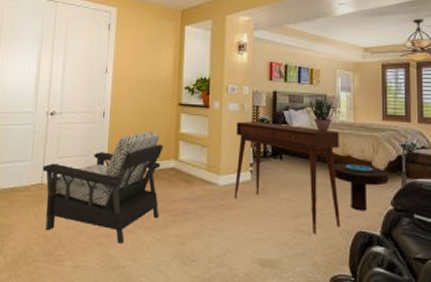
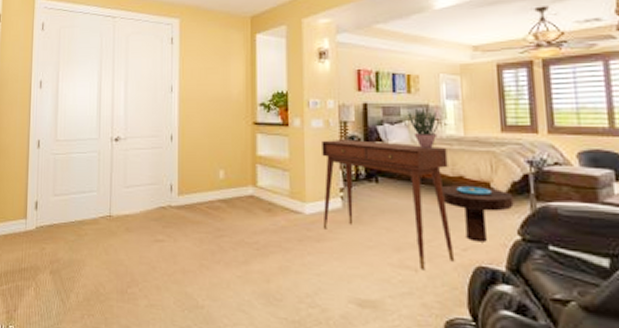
armchair: present [42,131,163,244] -> none [110,155,239,281]

